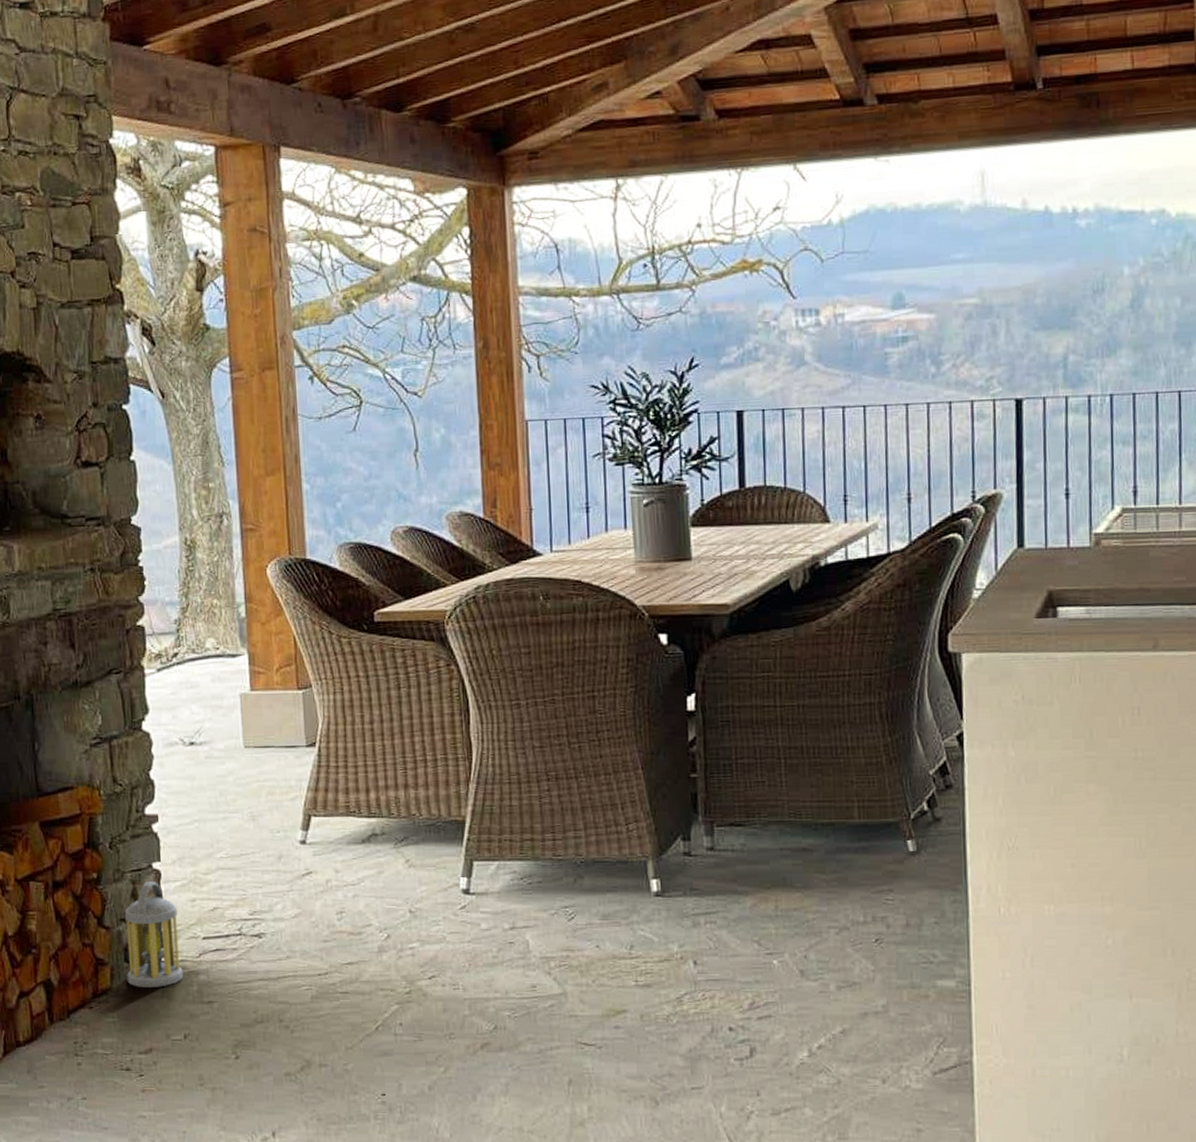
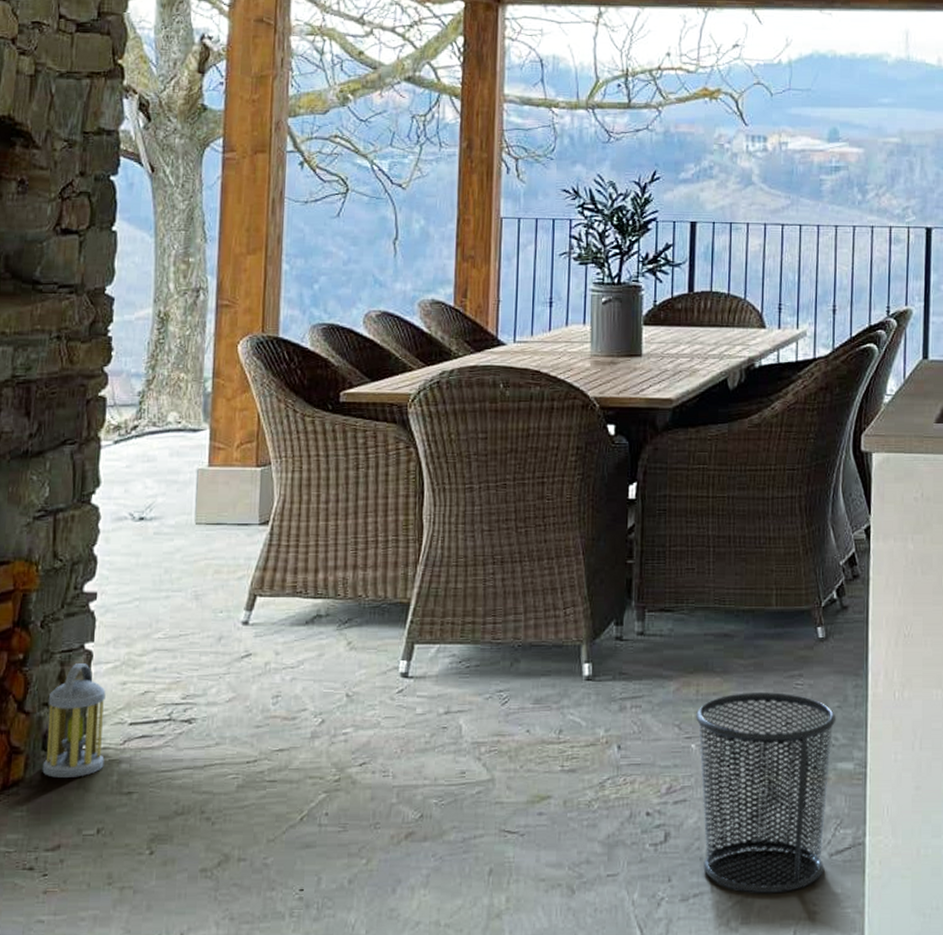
waste bin: none [775,908,934,1109] -> present [695,692,836,893]

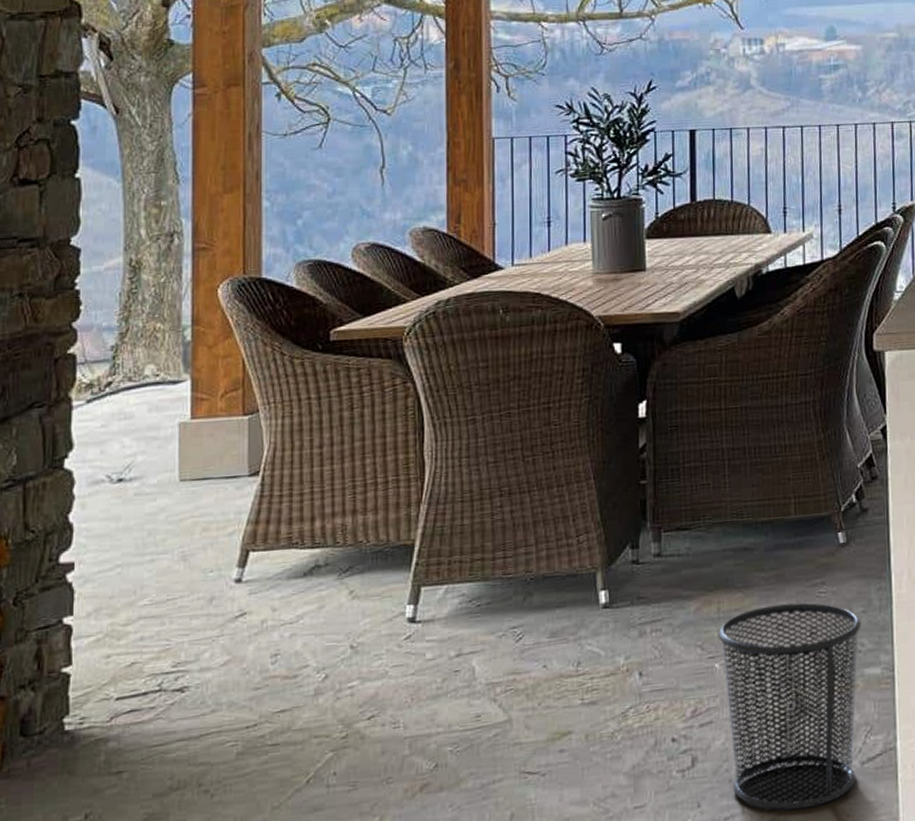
lantern: present [42,663,106,778] -> none [21,639,90,764]

